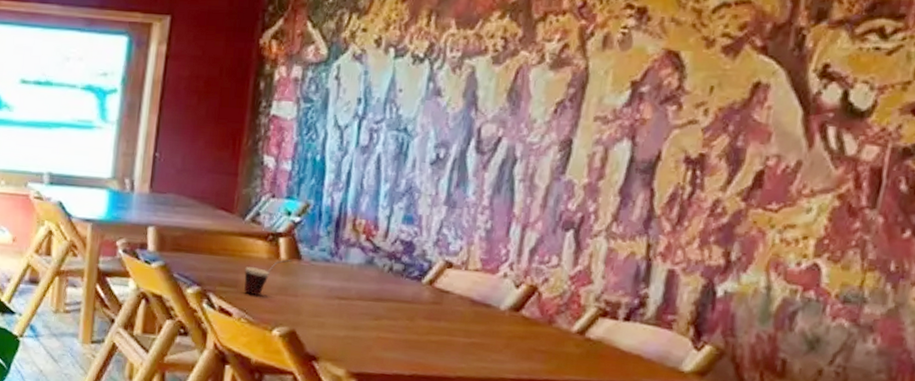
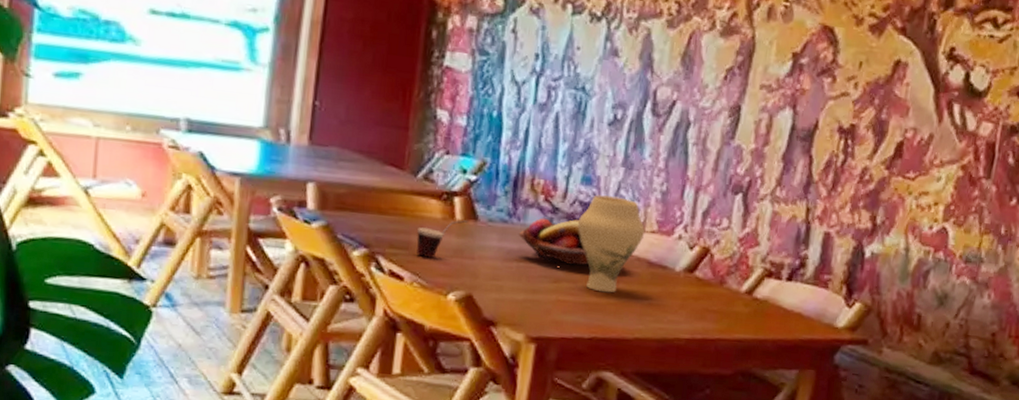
fruit basket: none [340,257,410,303] -> present [518,218,589,265]
vase: none [398,233,469,331] -> present [577,195,646,293]

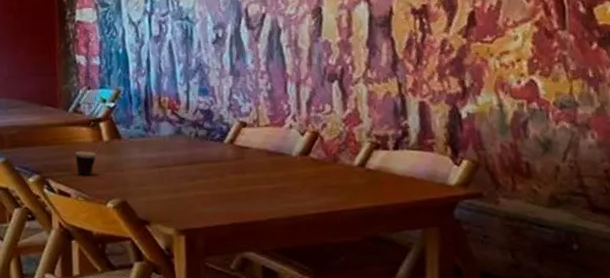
fruit basket: present [518,218,589,265] -> none [155,125,217,166]
vase: present [577,195,646,293] -> none [202,101,260,184]

